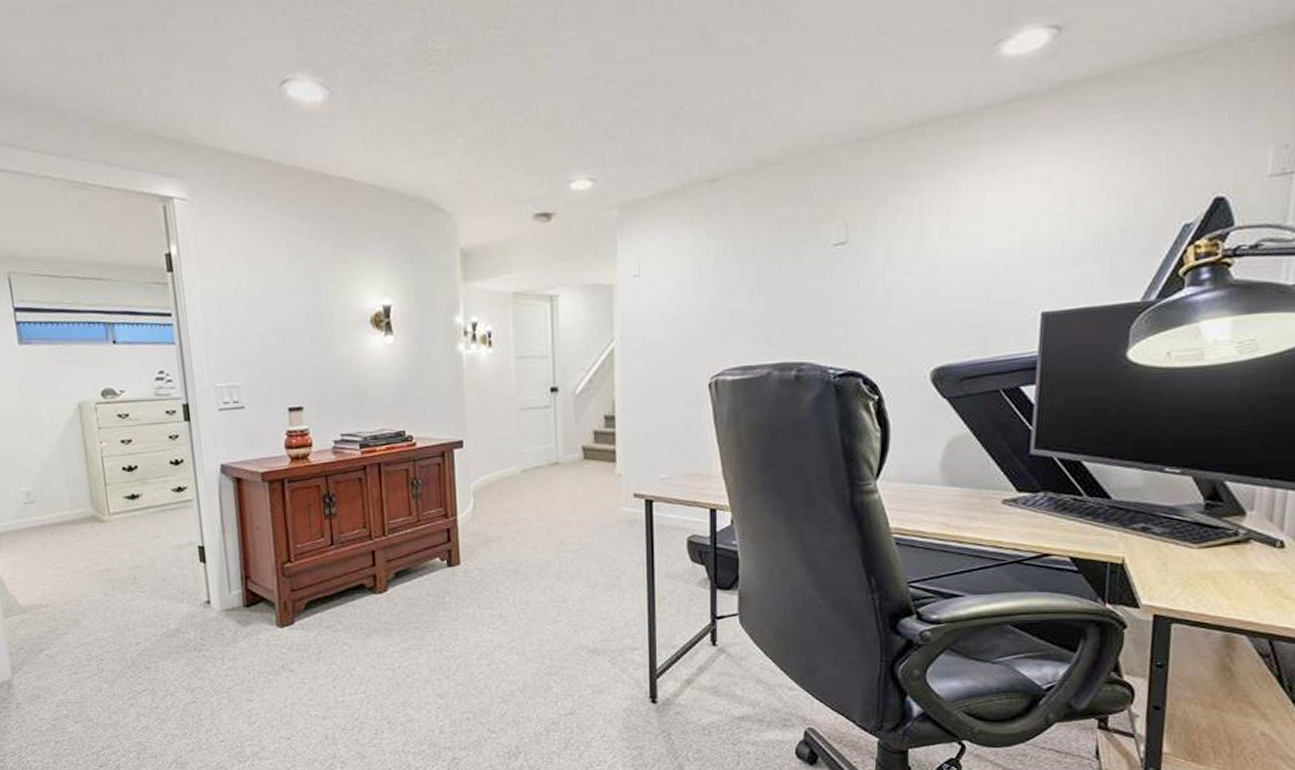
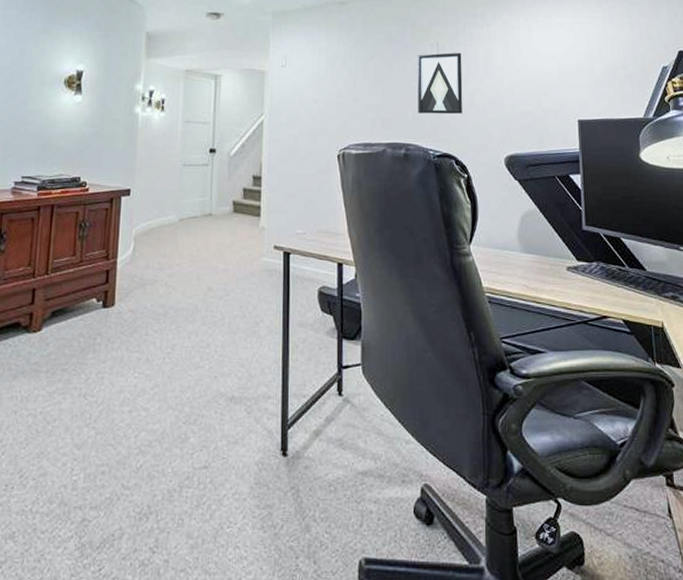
wall art: none [815,233,880,322] -> present [417,52,463,115]

